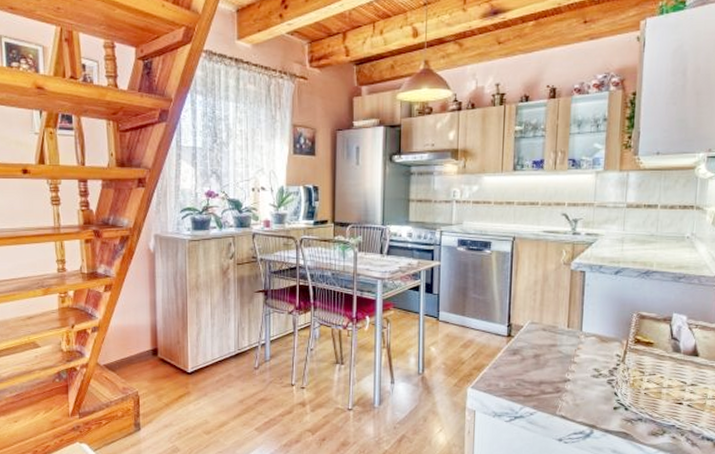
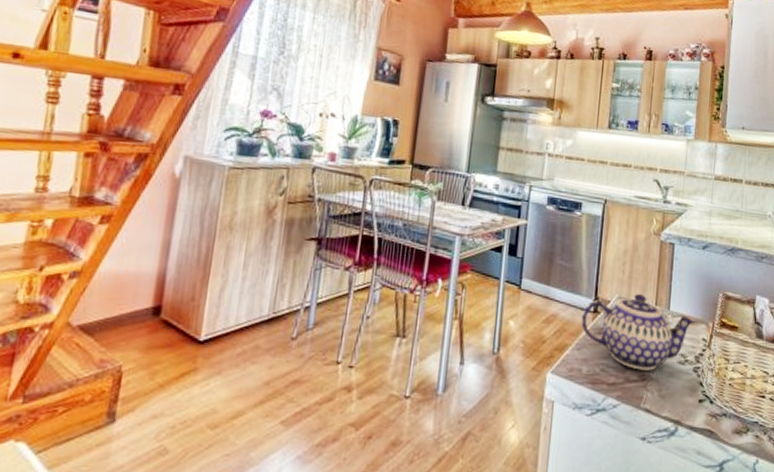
teapot: none [496,319,611,384] -> present [581,294,697,371]

